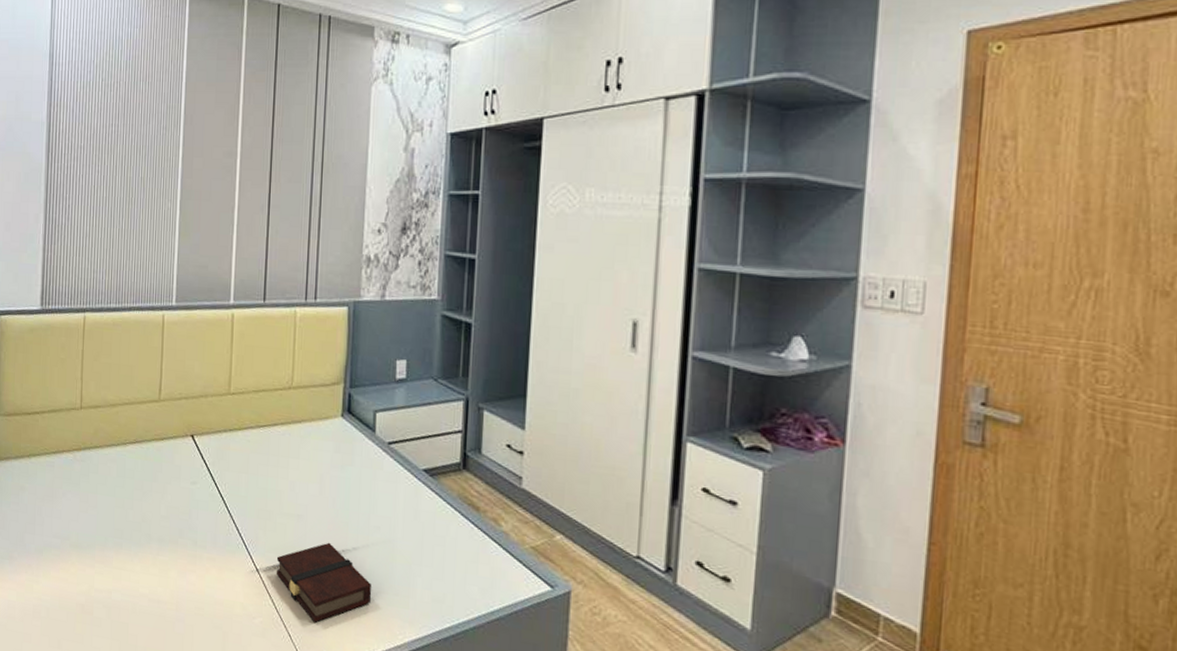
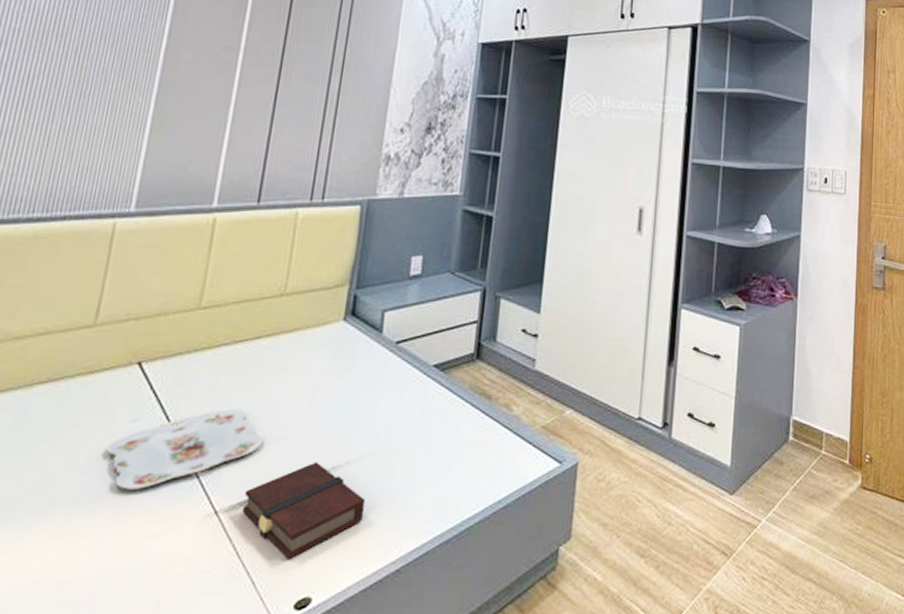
serving tray: none [179,484,287,540] -> present [107,408,264,490]

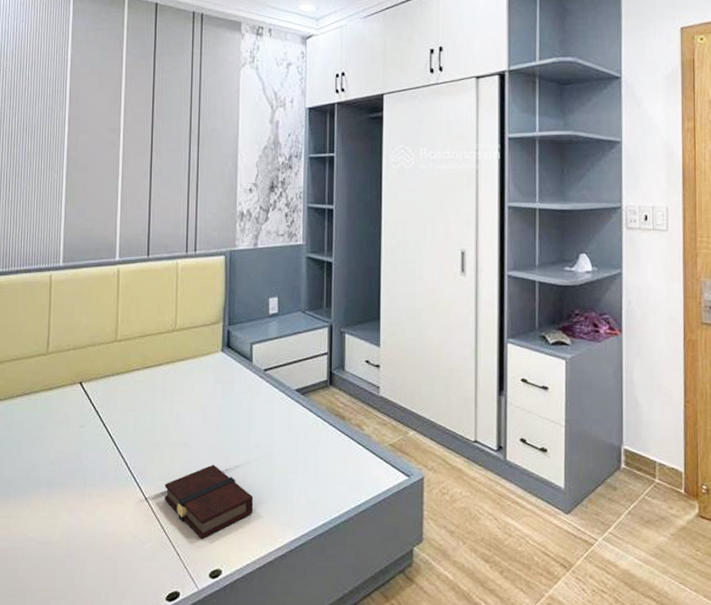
serving tray: present [107,408,264,490] -> none [68,420,173,478]

